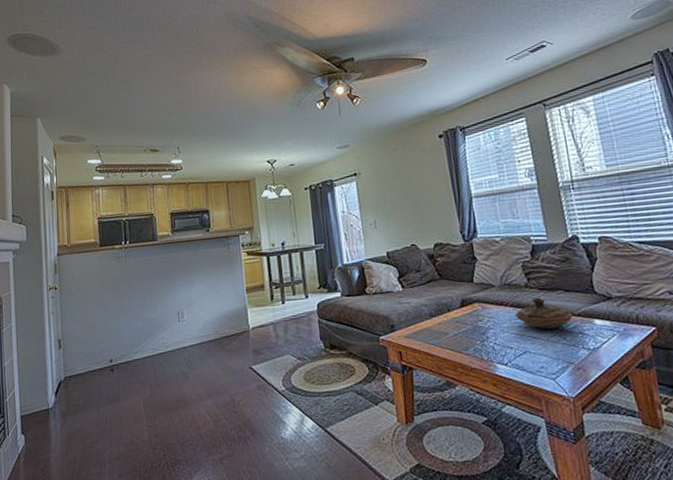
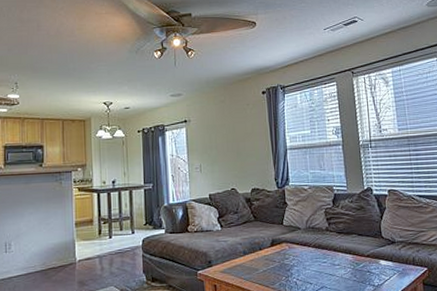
decorative bowl: present [515,297,573,329] -> none [316,239,363,267]

